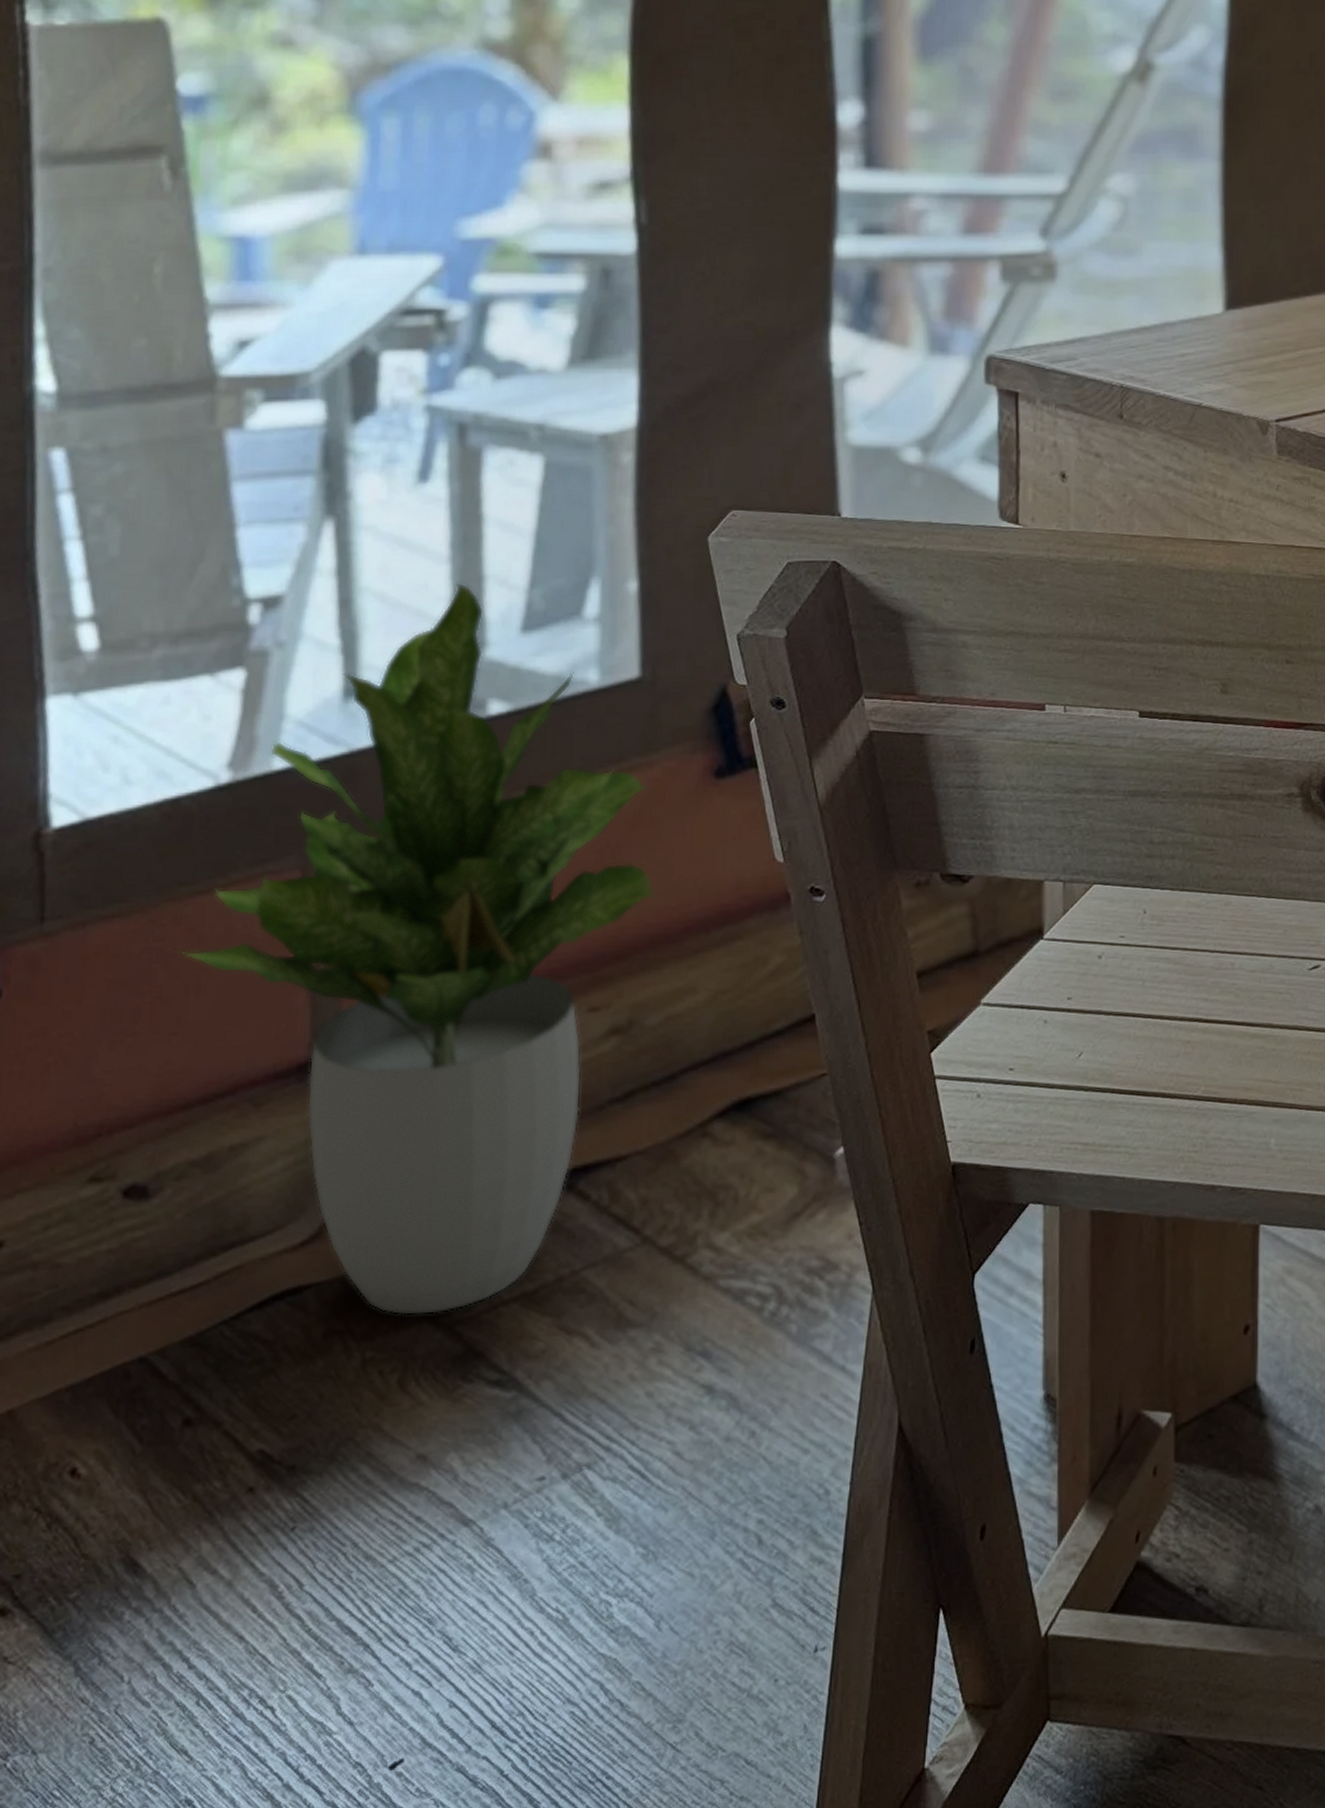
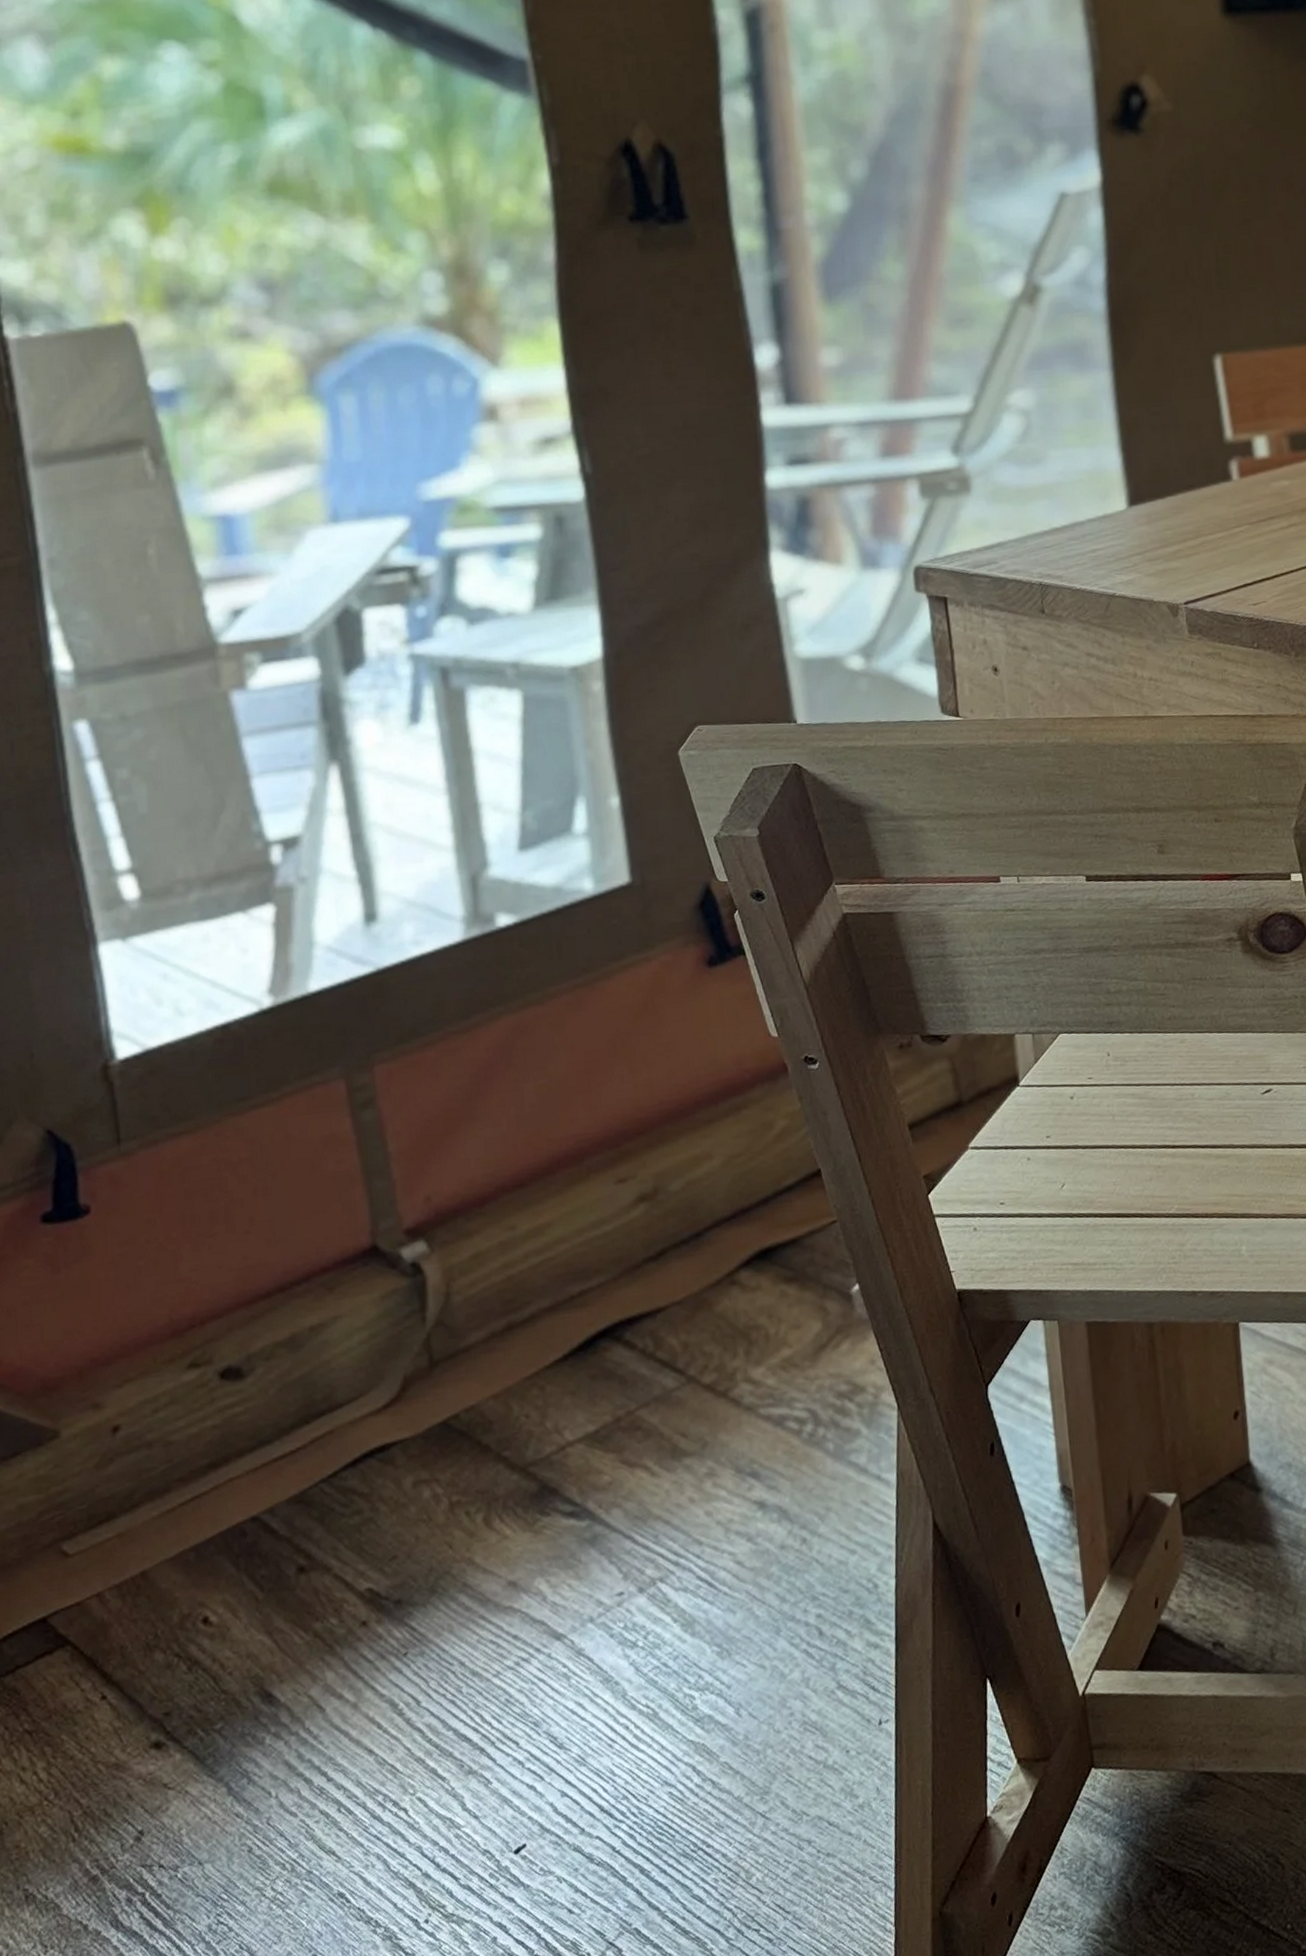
potted plant: present [175,582,655,1316] -> none [241,810,665,1463]

